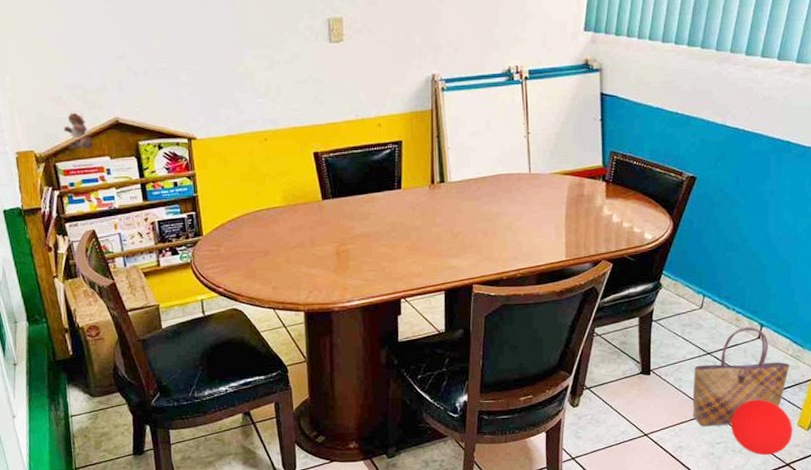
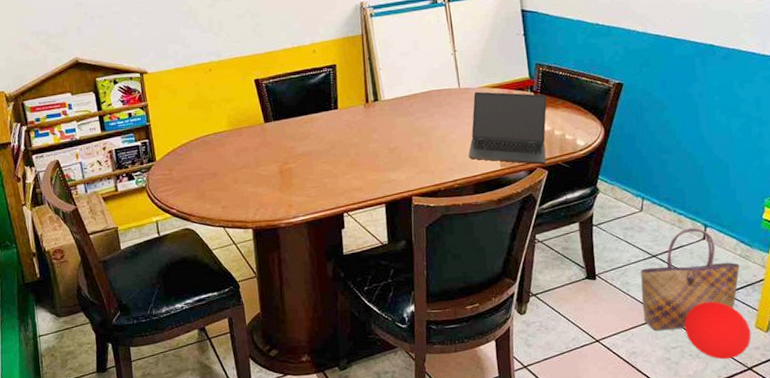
plush toy: present [63,111,95,151] -> none [29,54,57,89]
laptop: none [533,177,619,258] -> present [468,91,547,165]

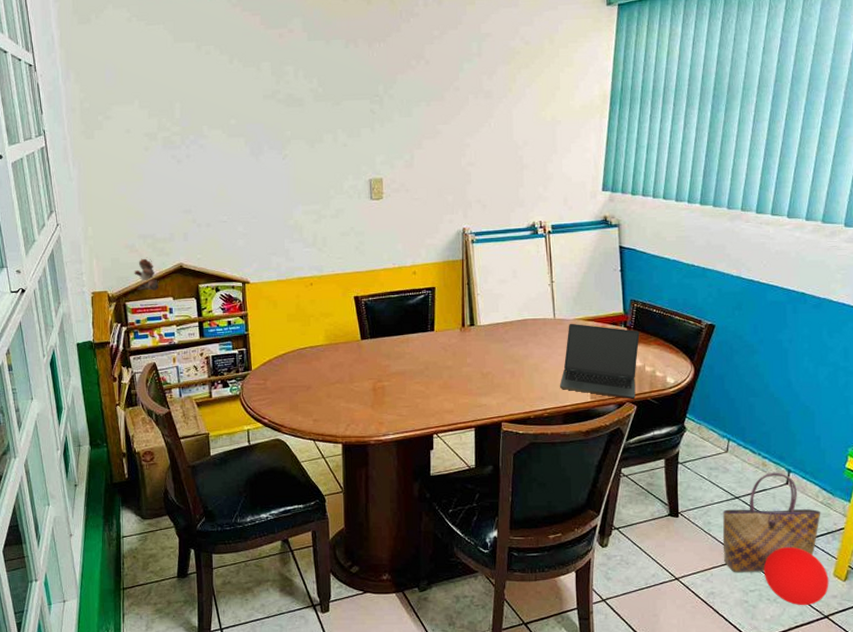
plush toy: none [29,54,57,89] -> present [134,257,160,292]

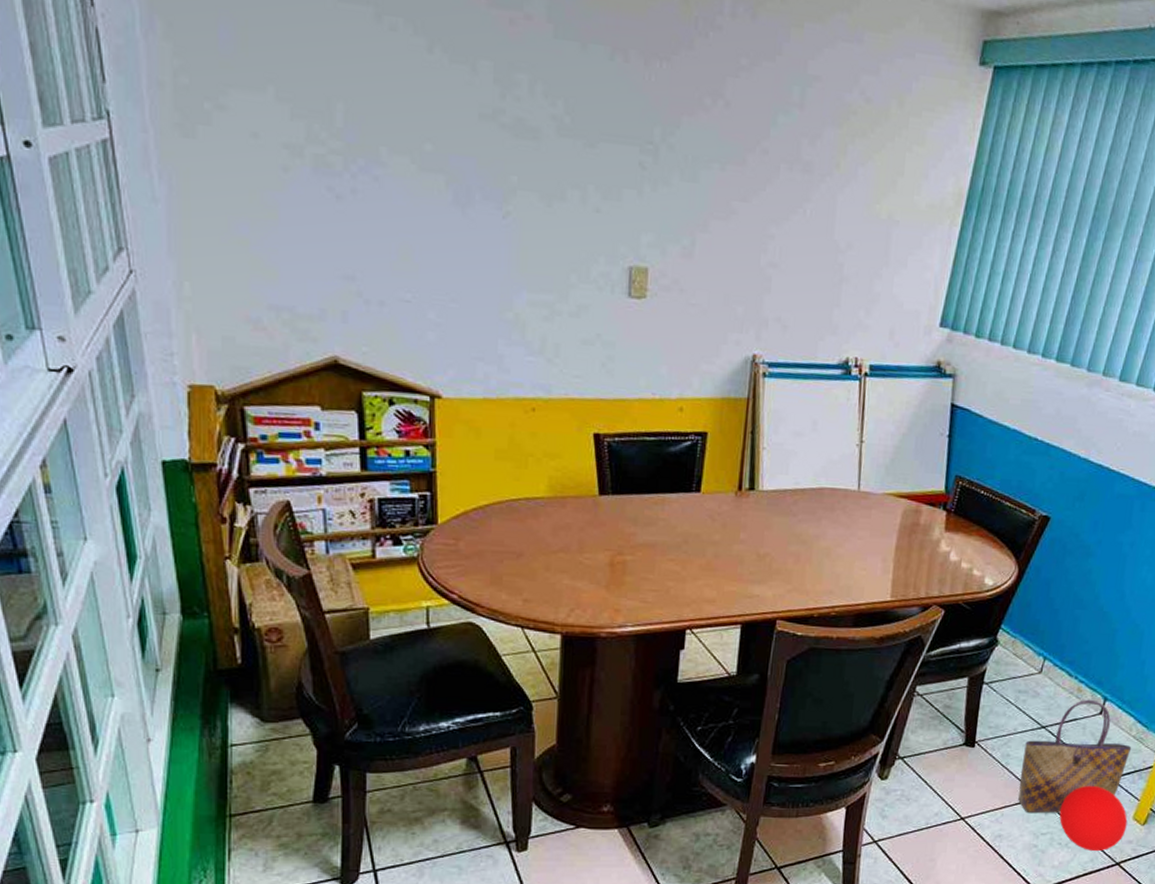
plush toy: present [134,257,160,292] -> none [259,340,301,395]
laptop: present [559,323,640,400] -> none [854,498,961,603]

